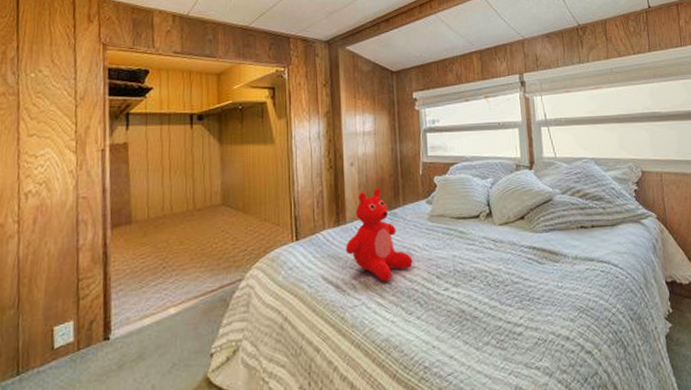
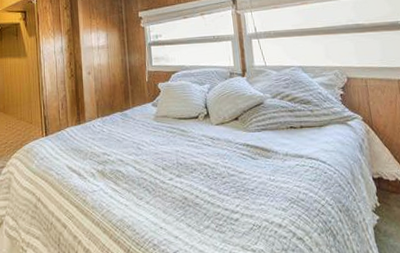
teddy bear: present [346,187,413,282] -> none [86,92,142,172]

